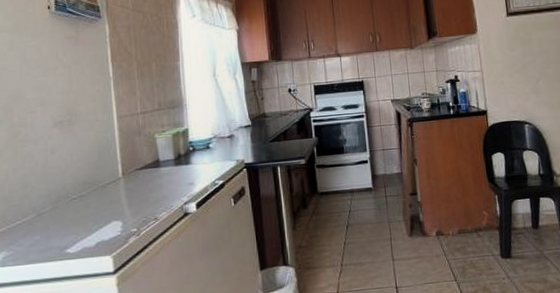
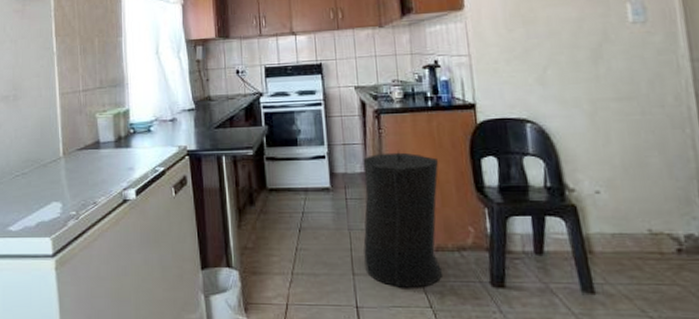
trash can: none [399,153,464,267] -> present [363,151,442,288]

